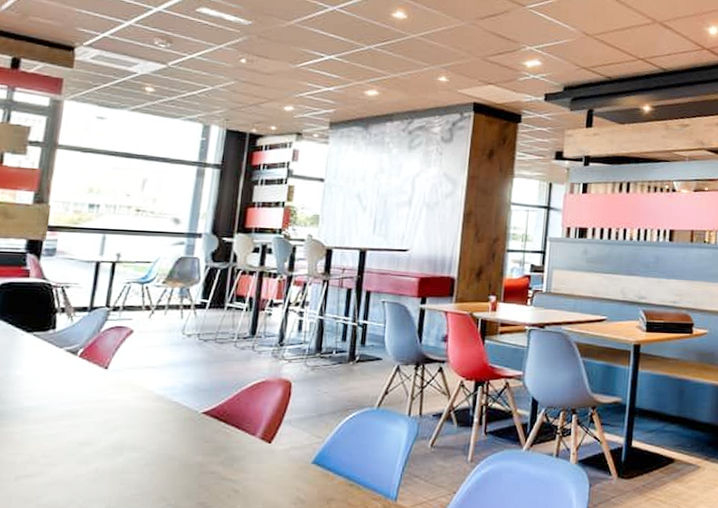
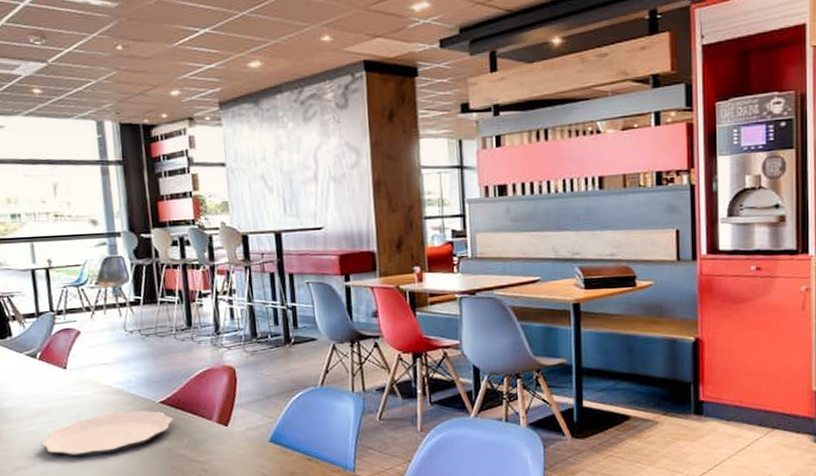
plate: none [55,420,213,468] -> present [40,410,173,457]

